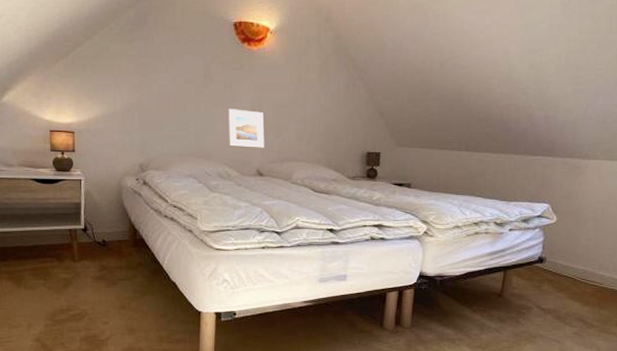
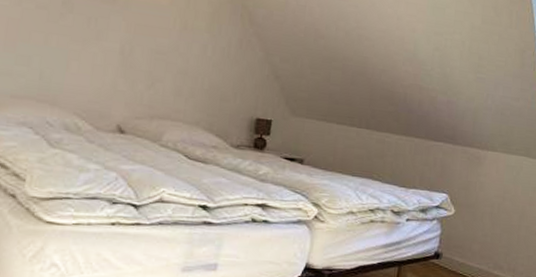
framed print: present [229,109,265,148] -> none [84,47,135,100]

